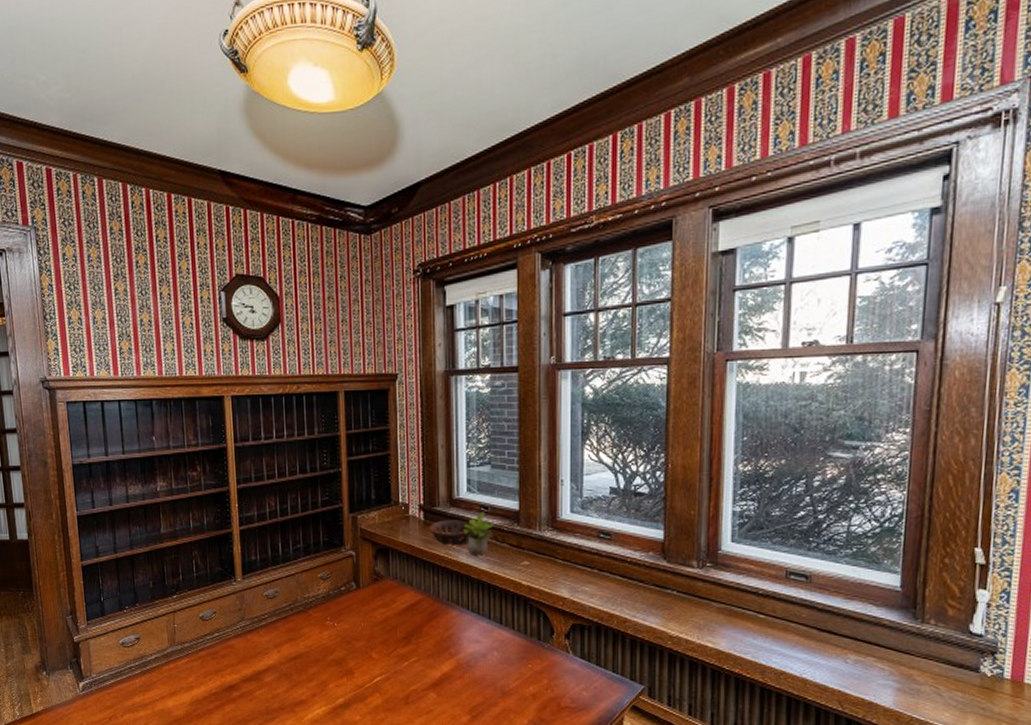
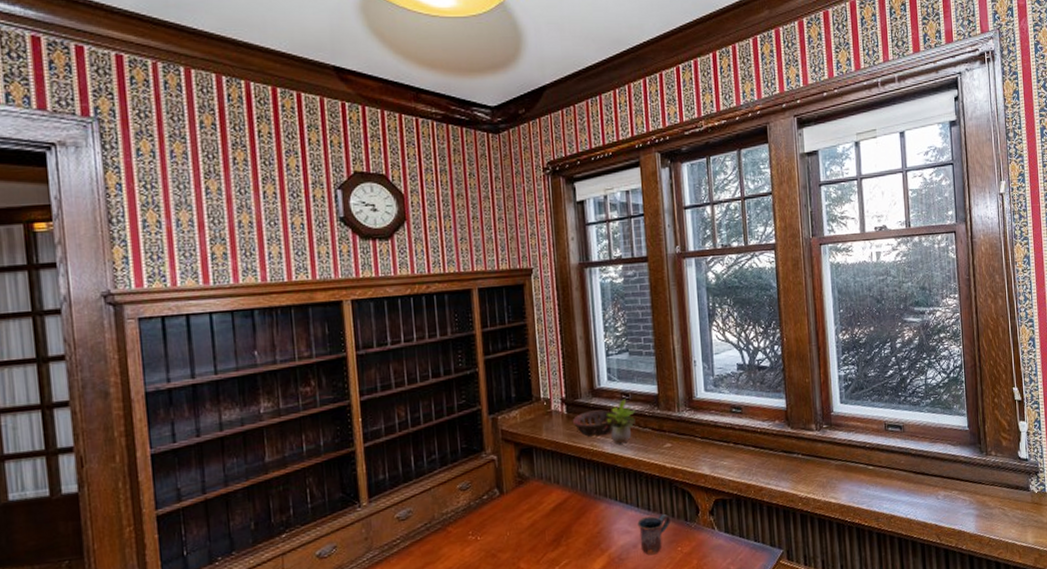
mug: none [488,629,522,667] -> present [637,513,670,555]

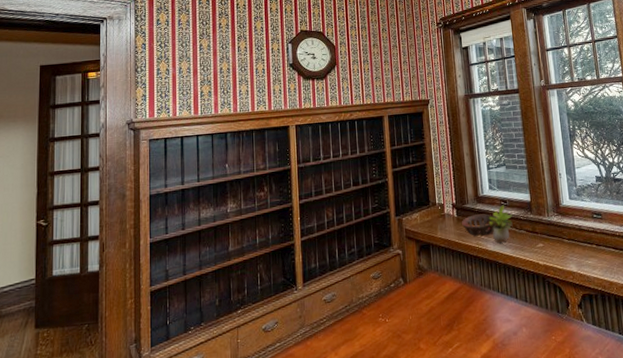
mug: present [637,513,670,555] -> none [516,305,545,343]

